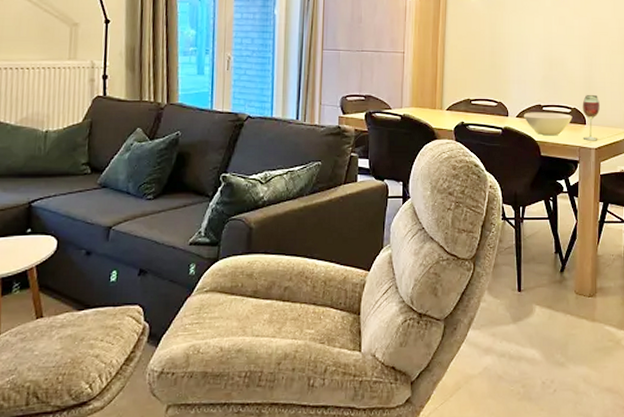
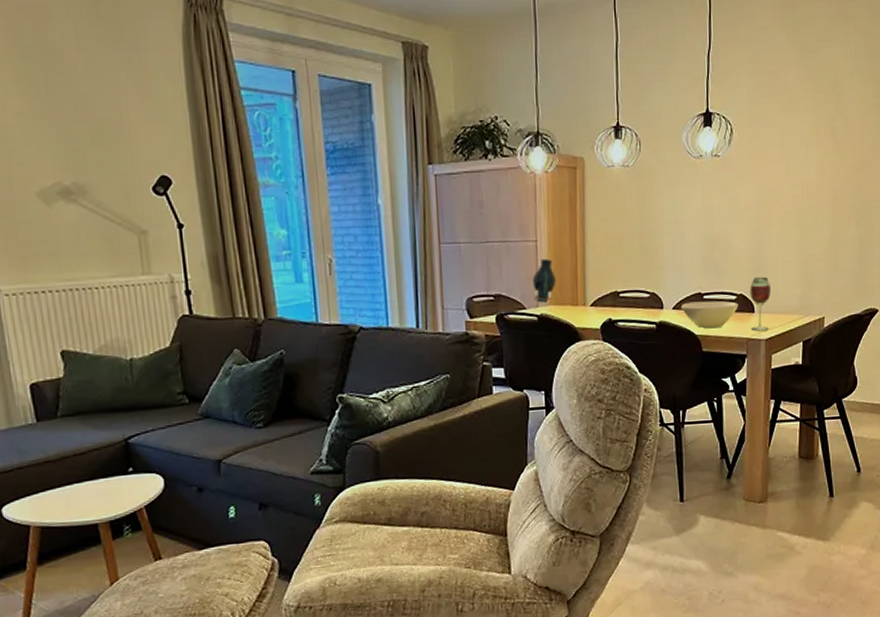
vase: none [399,67,418,105] -> present [533,258,556,303]

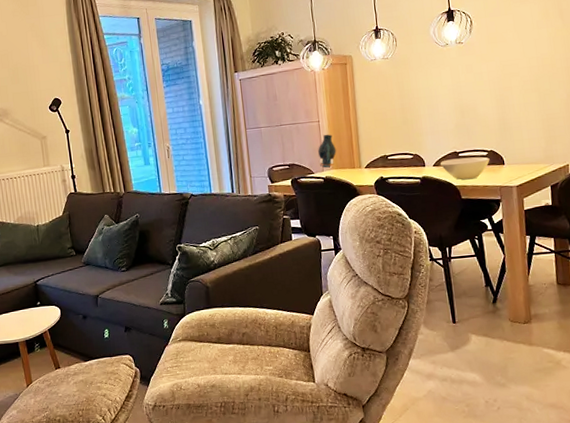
wineglass: present [750,276,771,330] -> none [498,135,519,179]

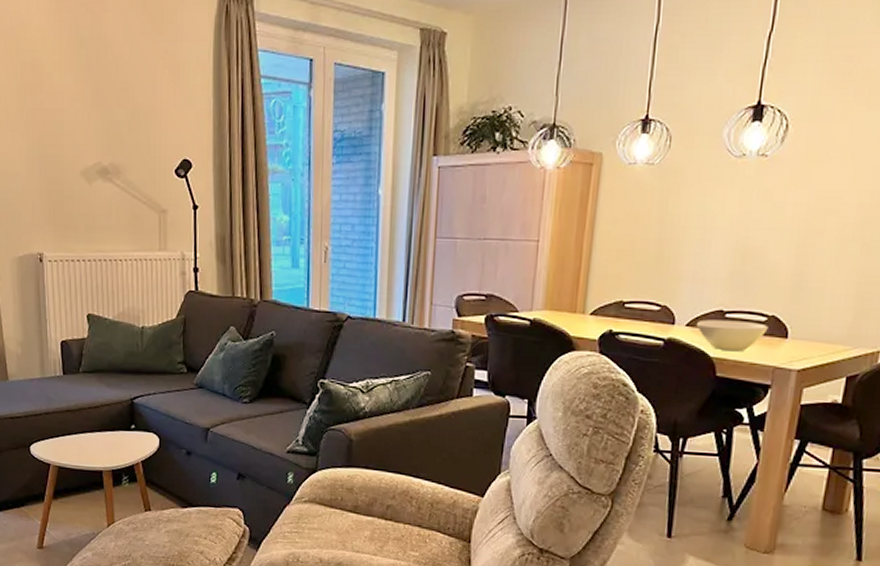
vase: present [318,134,337,168] -> none [529,260,555,307]

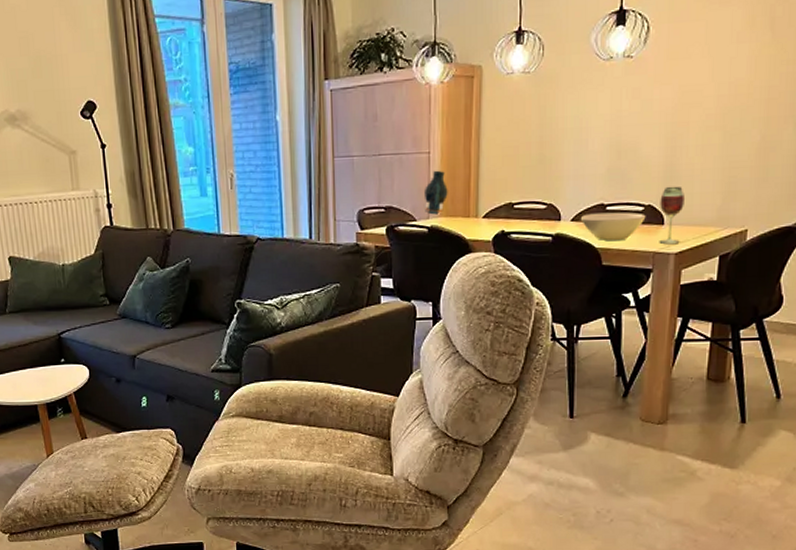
vase: none [529,260,555,307] -> present [425,170,448,215]
wineglass: none [780,297,813,359] -> present [659,186,685,244]

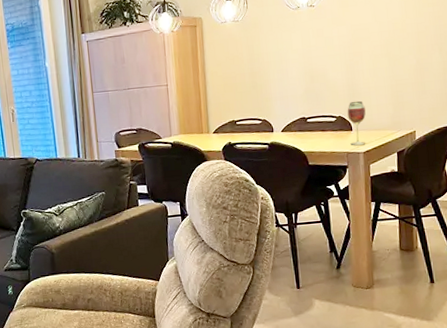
vase: present [425,170,448,215] -> none [166,98,185,133]
bowl: present [580,212,646,241] -> none [288,122,338,146]

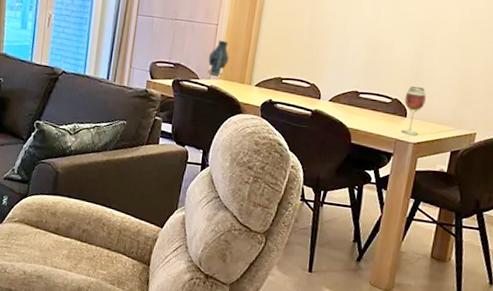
vase: none [166,98,185,133] -> present [207,40,229,77]

